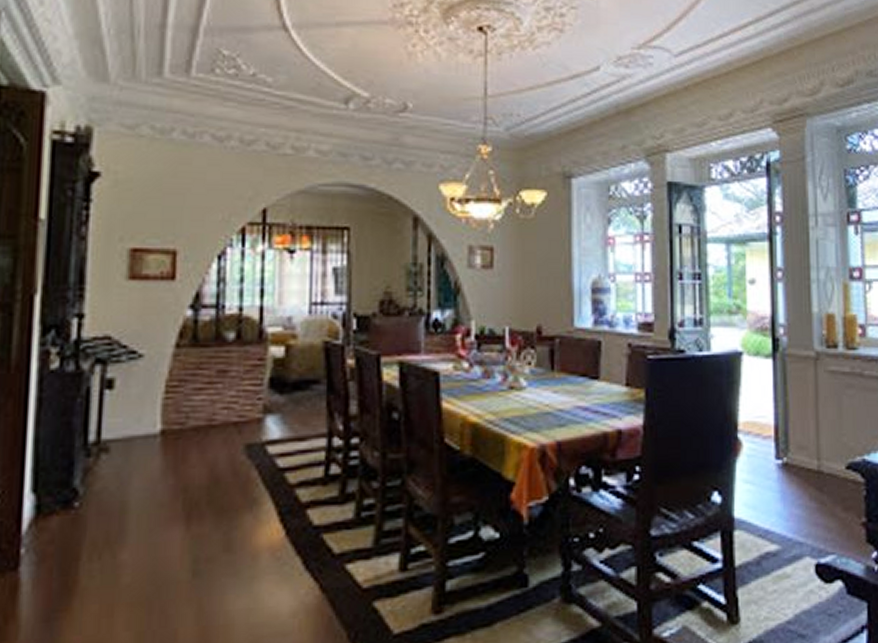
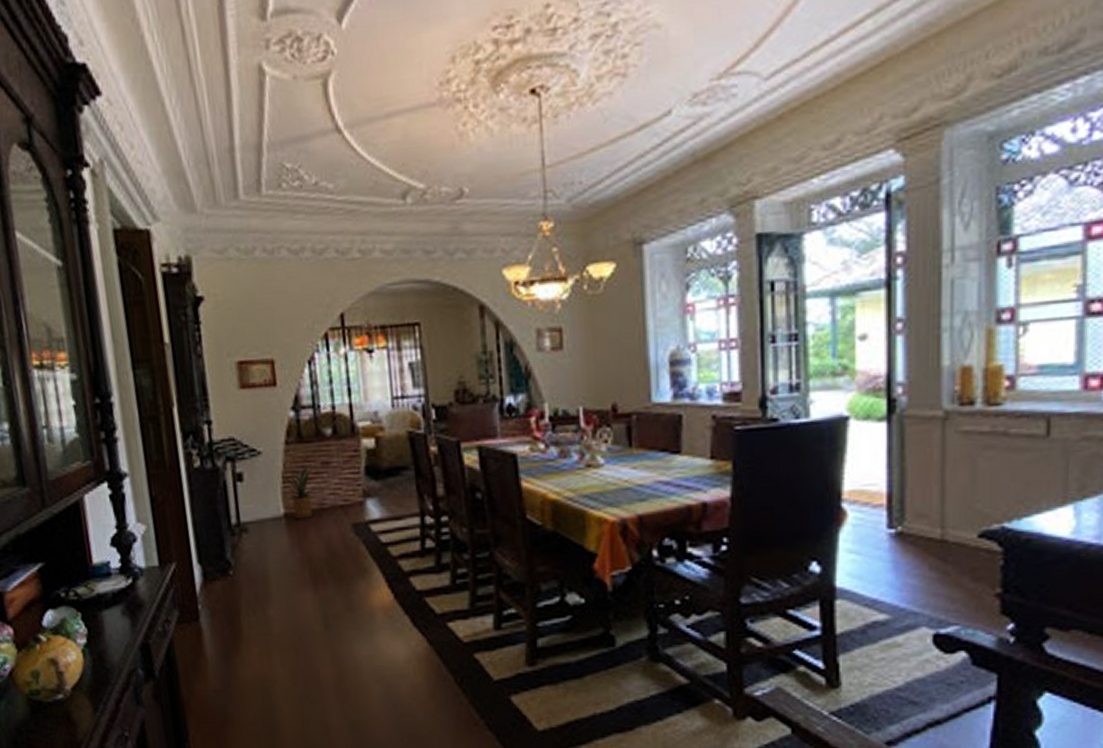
house plant: none [160,372,211,437] -> present [278,464,320,519]

